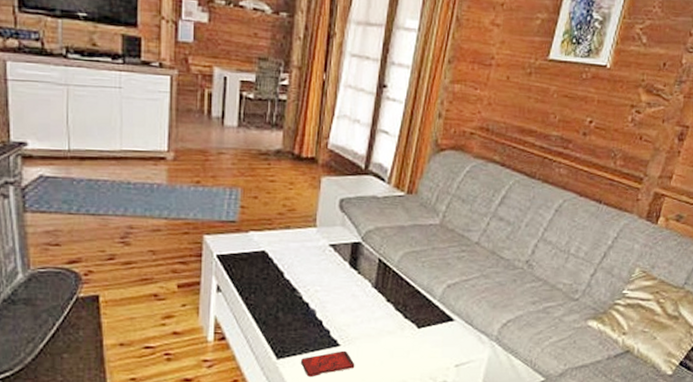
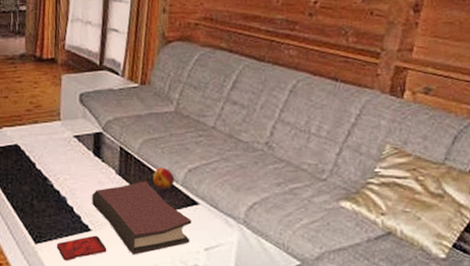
hardback book: none [343,295,445,371] -> present [92,181,192,255]
fruit: none [410,282,433,304] -> present [153,167,175,189]

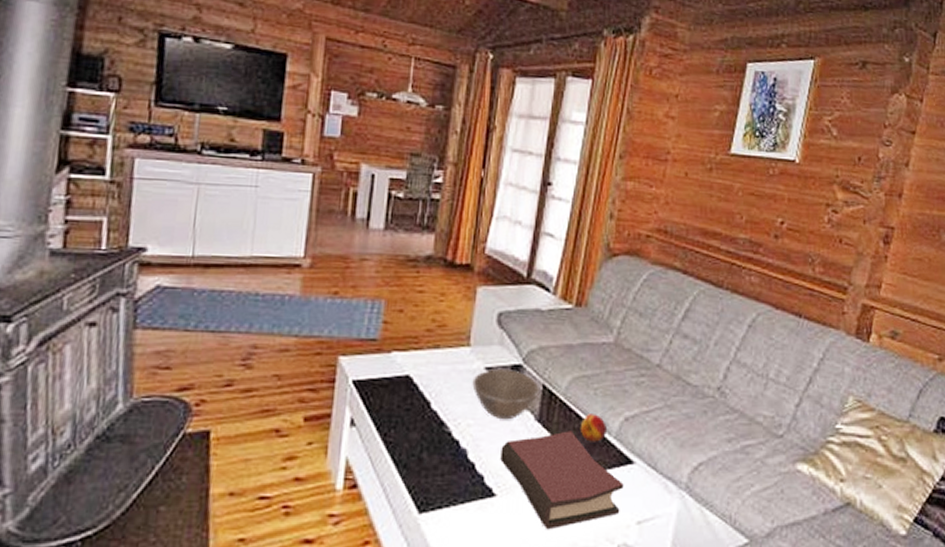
smartphone: present [57,235,107,260] -> none [448,502,514,537]
bowl: none [65,136,119,175] -> present [472,369,541,420]

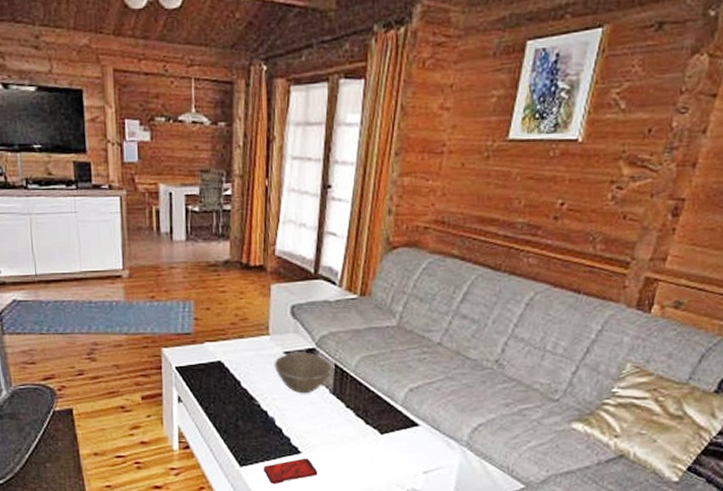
smartphone: none [448,502,514,537] -> present [264,458,318,484]
hardback book: present [500,431,624,530] -> none [303,401,411,479]
fruit: present [581,414,608,442] -> none [371,386,395,409]

